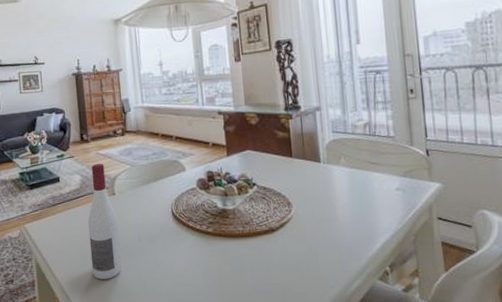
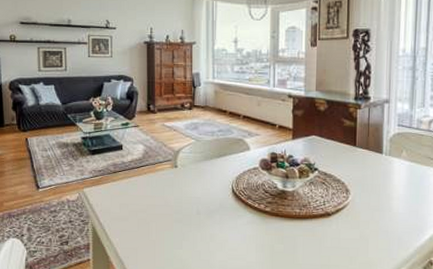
wine bottle: present [88,163,122,280] -> none [147,135,178,248]

